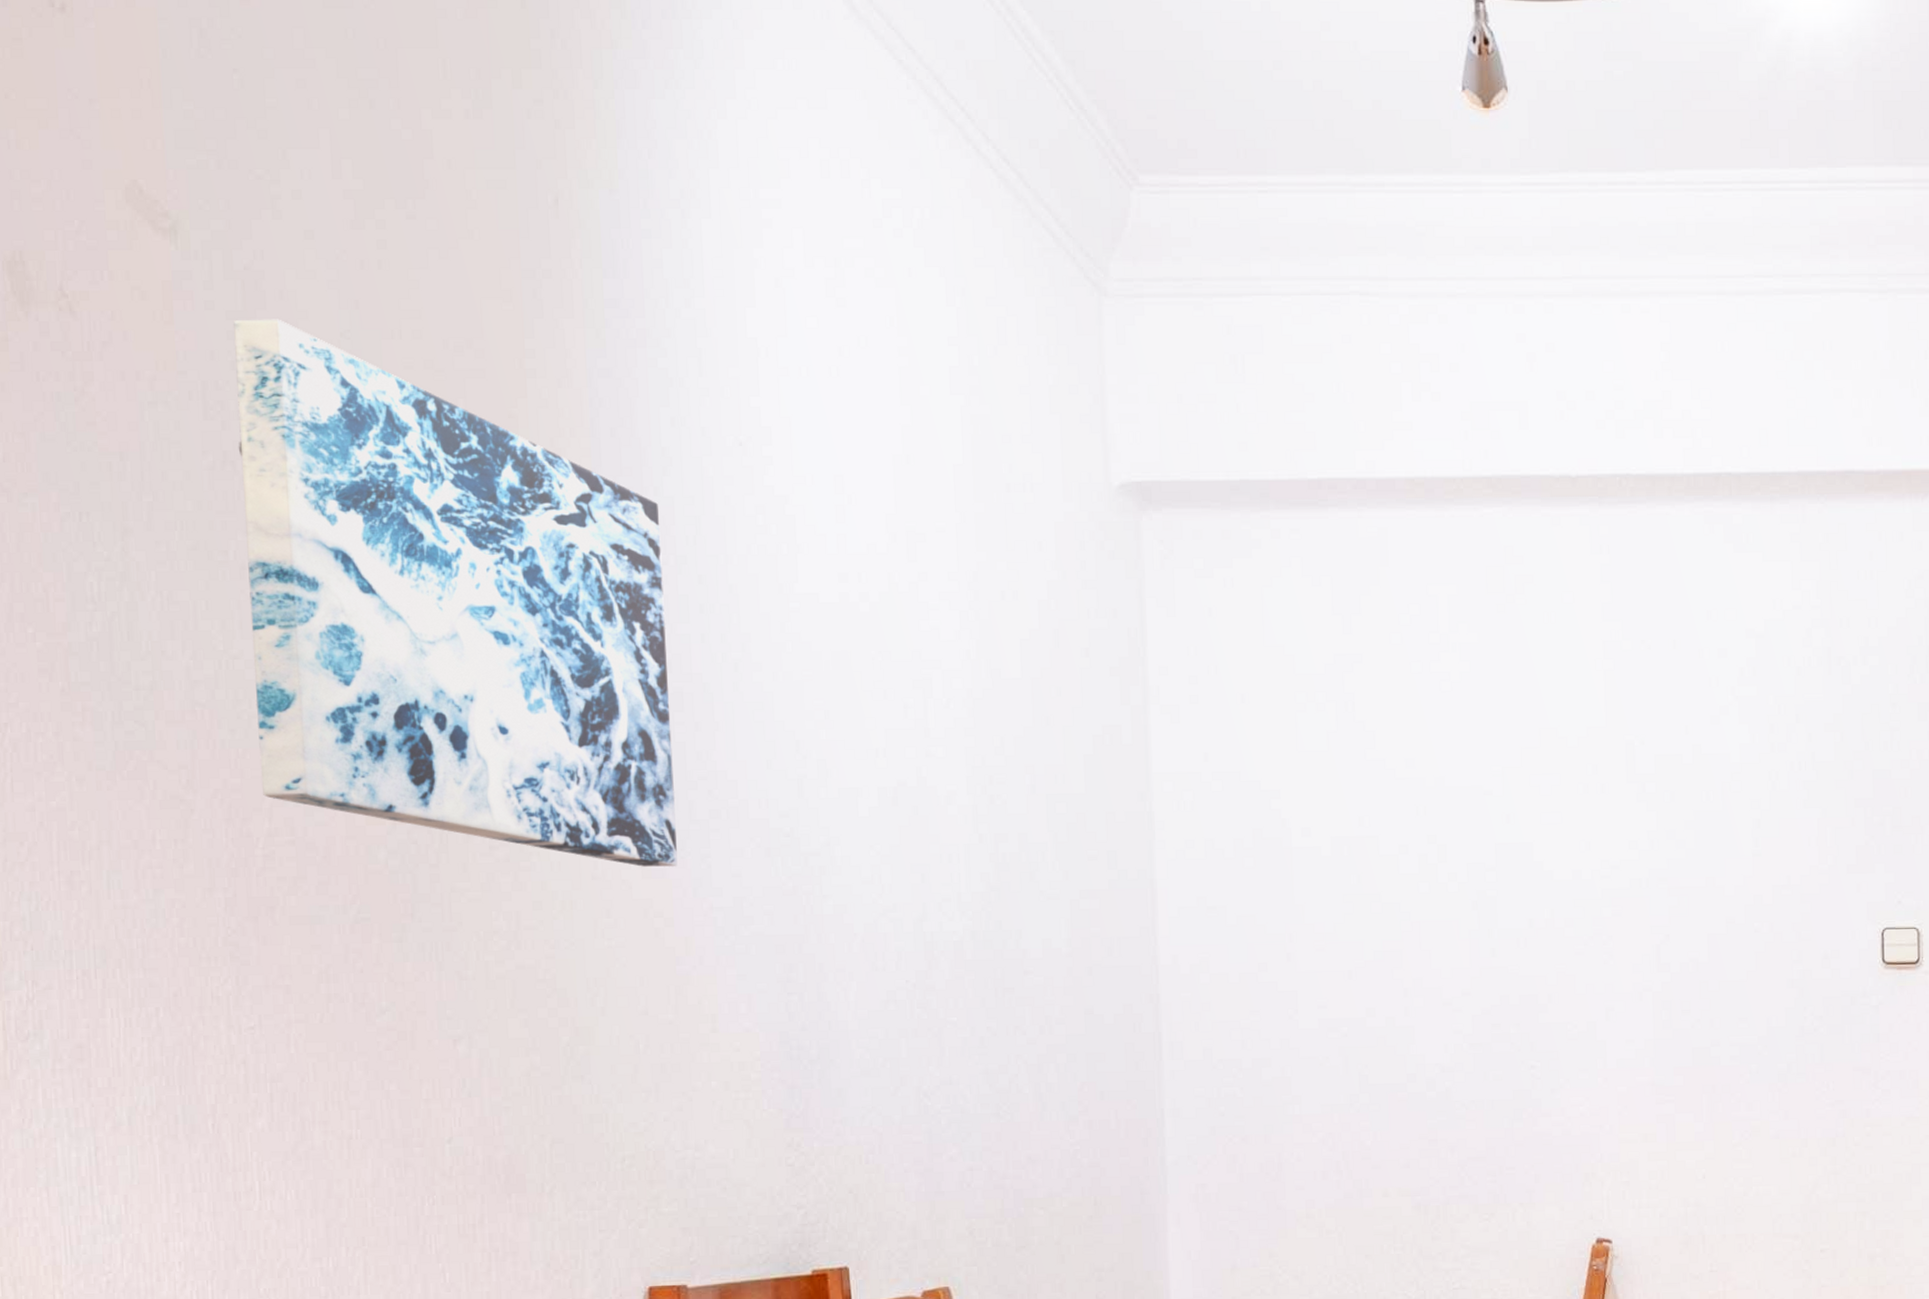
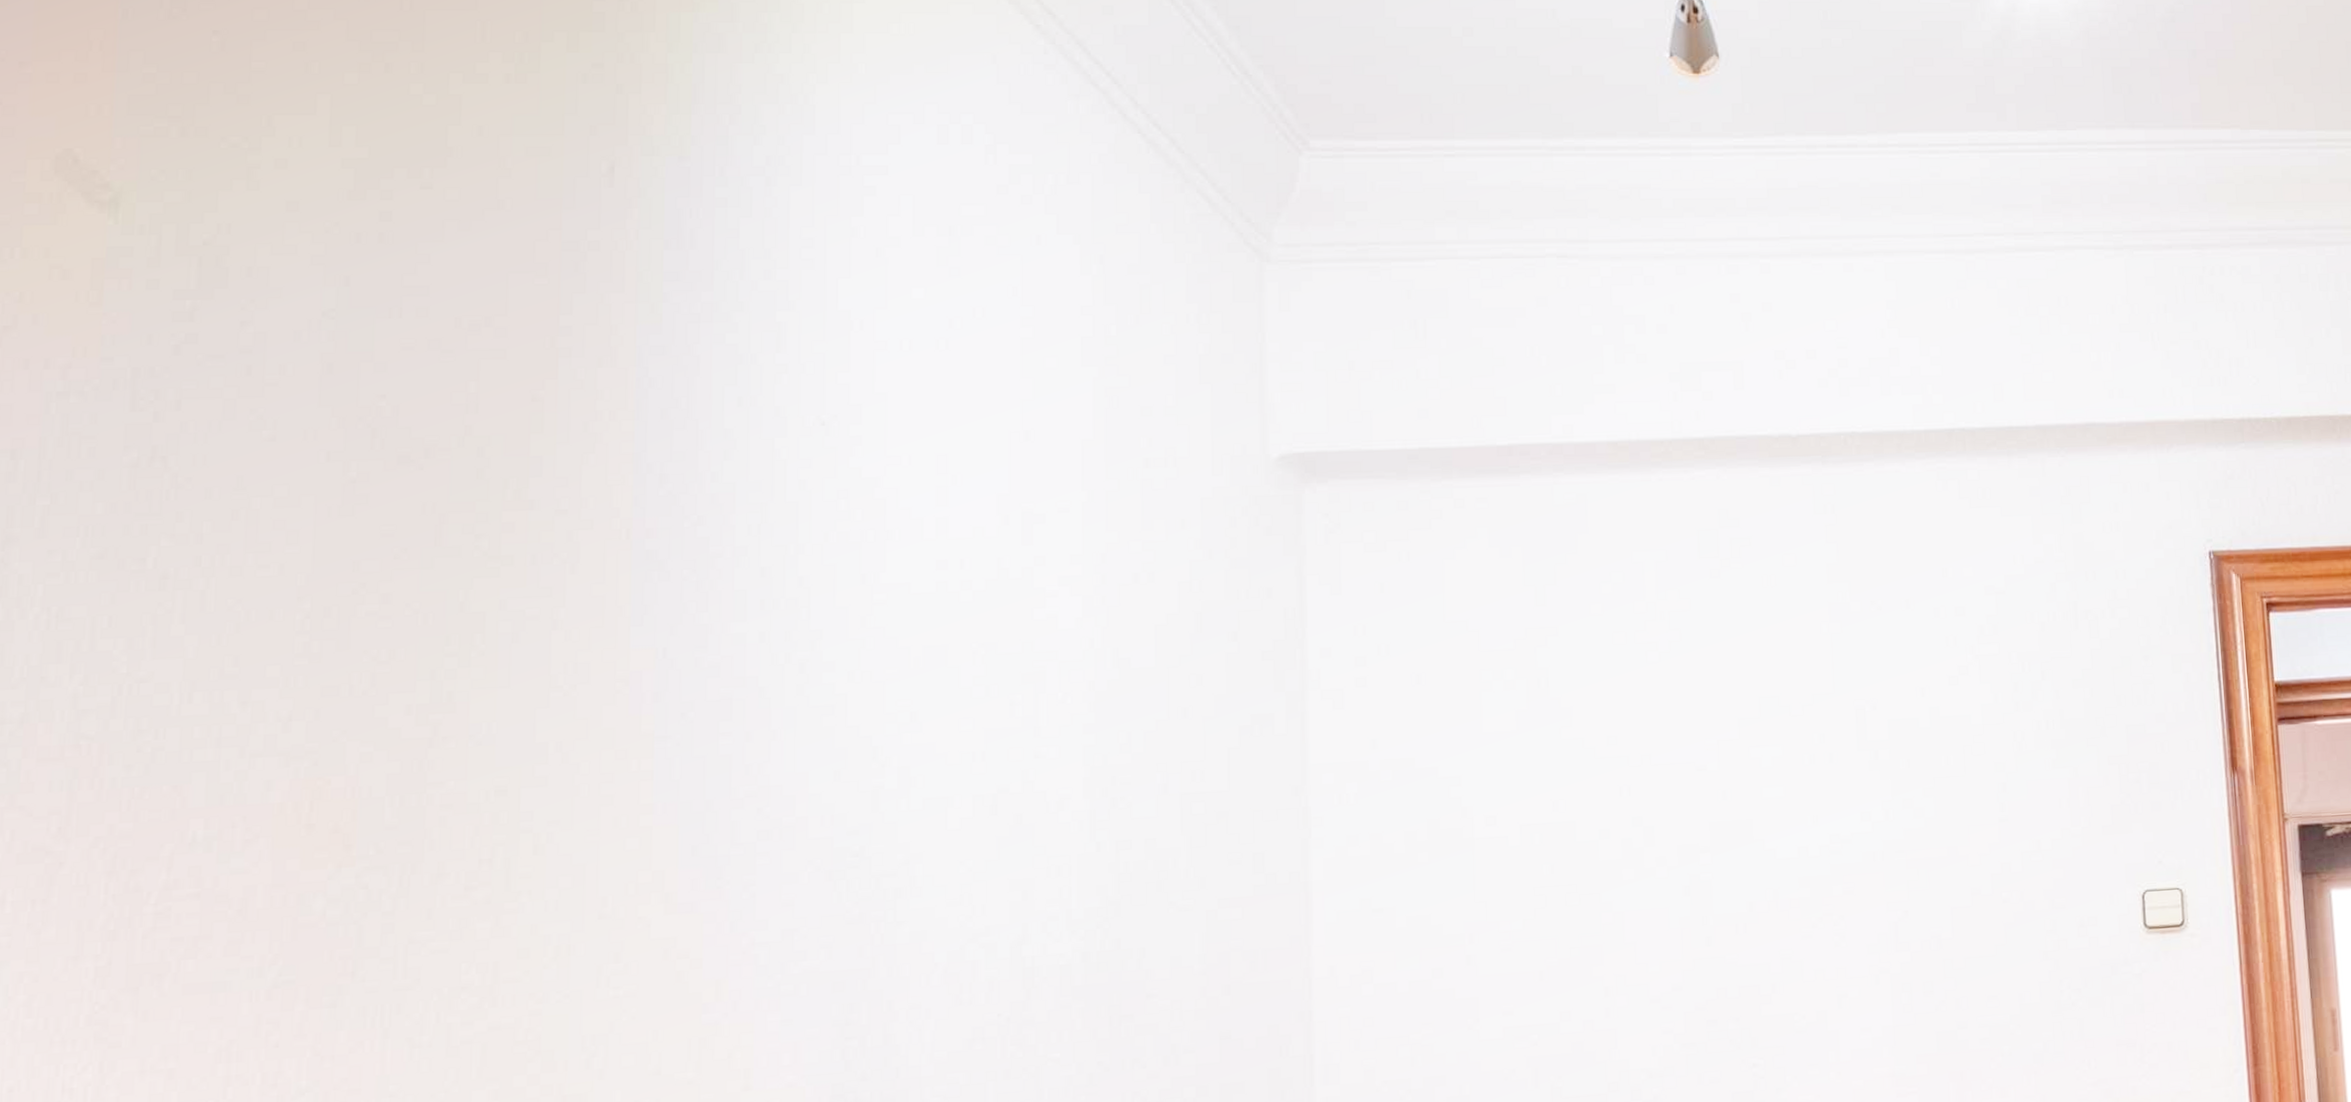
wall art: present [234,319,678,867] -> none [162,298,716,901]

